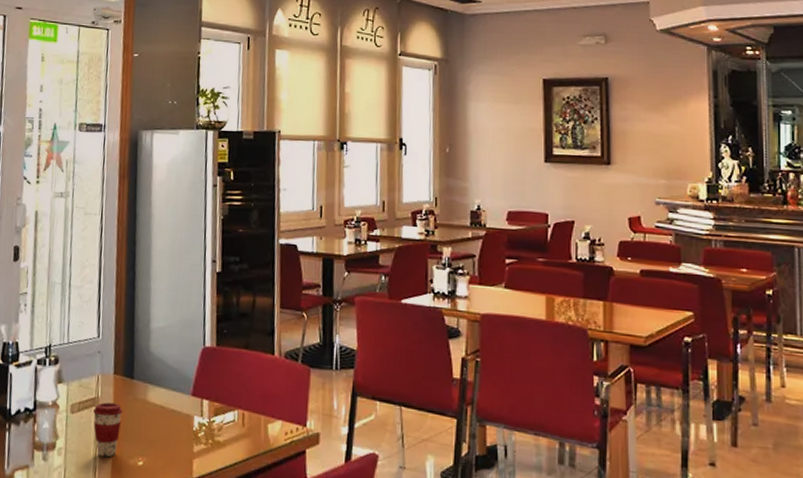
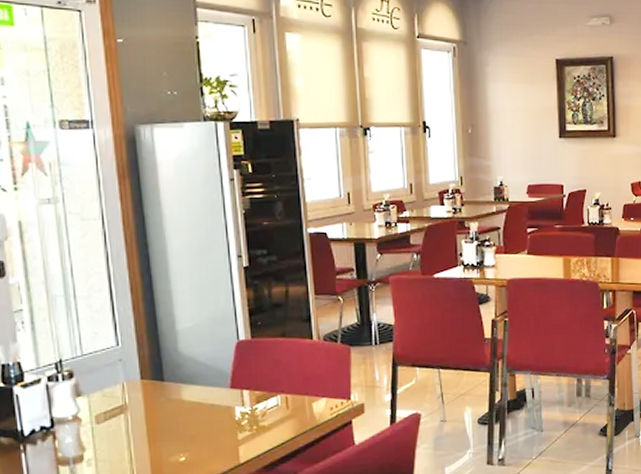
coffee cup: present [93,402,123,458] -> none [122,407,156,460]

